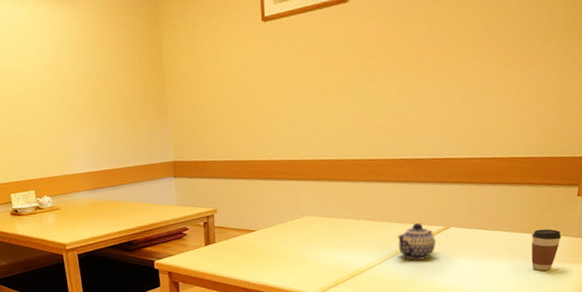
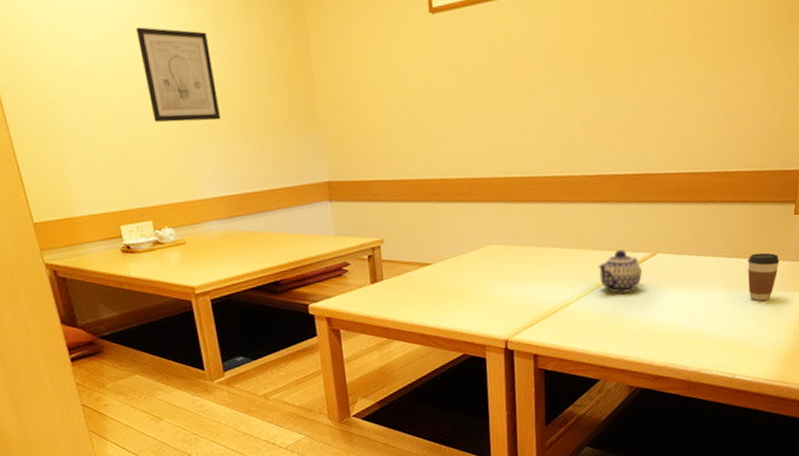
wall art: none [26,35,91,112] -> present [135,27,222,123]

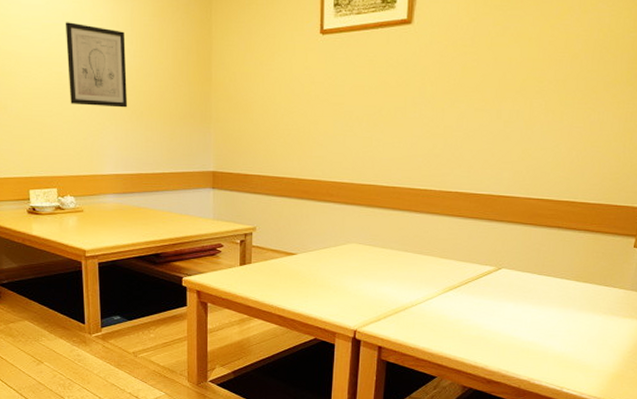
teapot: present [598,250,642,294] -> none [446,261,486,302]
coffee cup: present [748,252,780,301] -> none [583,279,616,324]

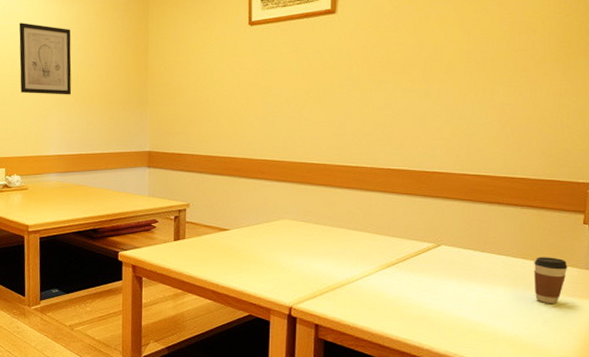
coffee cup: none [583,279,616,324] -> present [534,257,568,305]

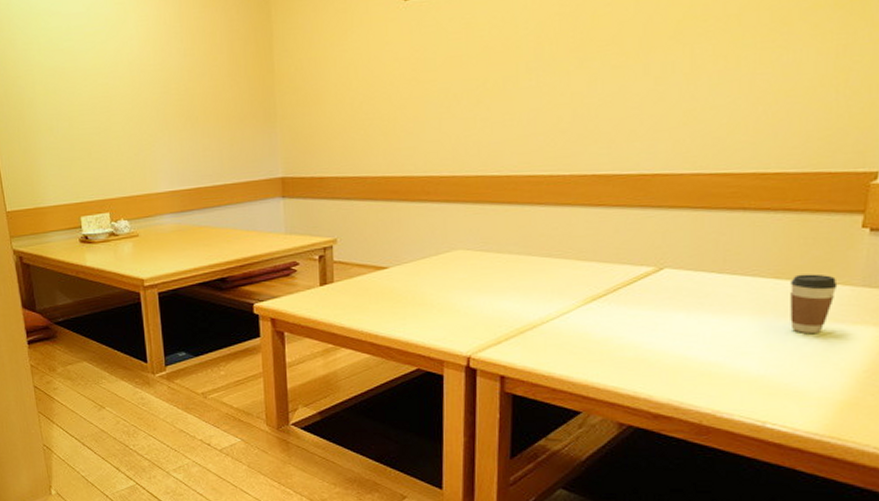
wall art: present [19,23,72,95] -> none [108,26,181,118]

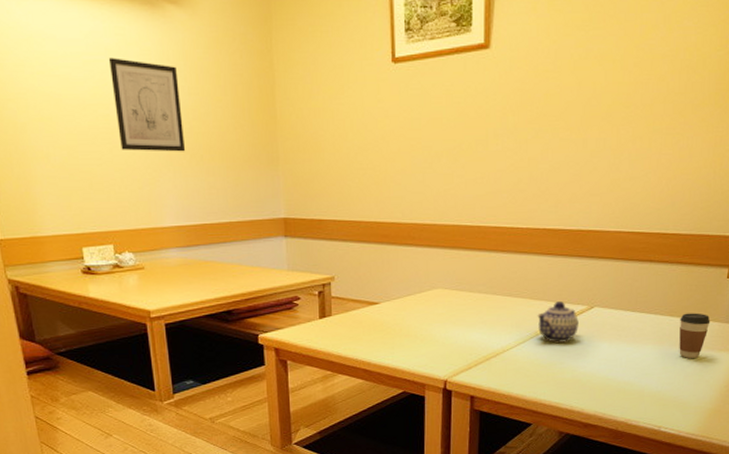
wall art: none [108,26,181,118] -> present [108,58,186,152]
teapot: none [586,262,643,314] -> present [537,301,579,344]

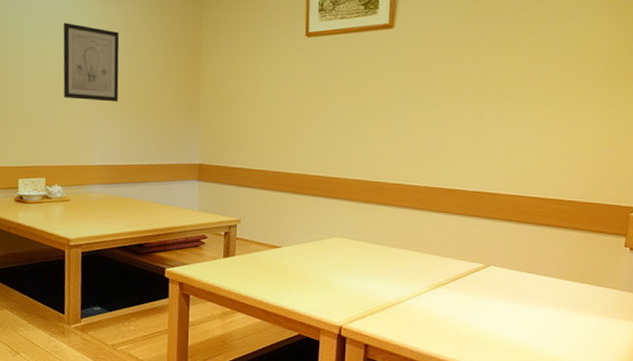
teapot: present [537,301,579,344] -> none [433,258,474,299]
coffee cup: present [679,313,711,359] -> none [577,278,609,325]

